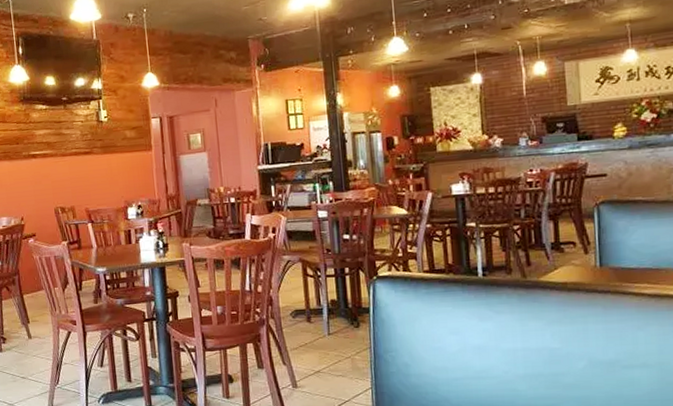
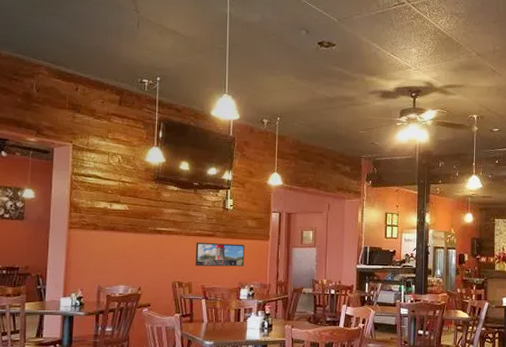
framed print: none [73,158,128,188] -> present [195,242,245,267]

